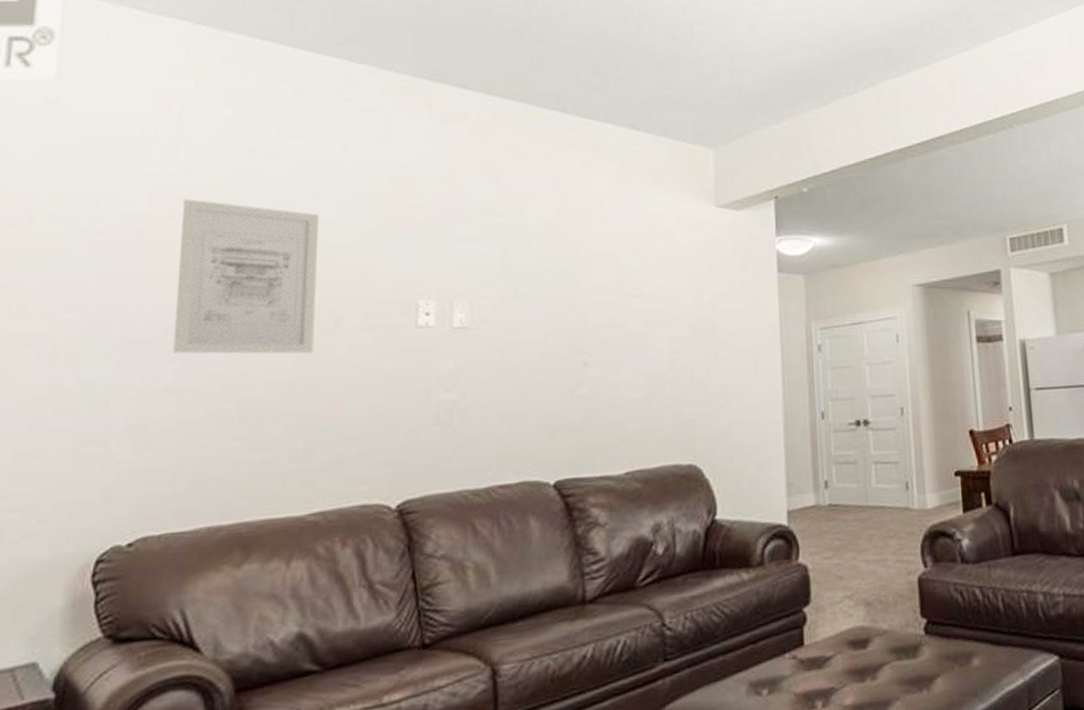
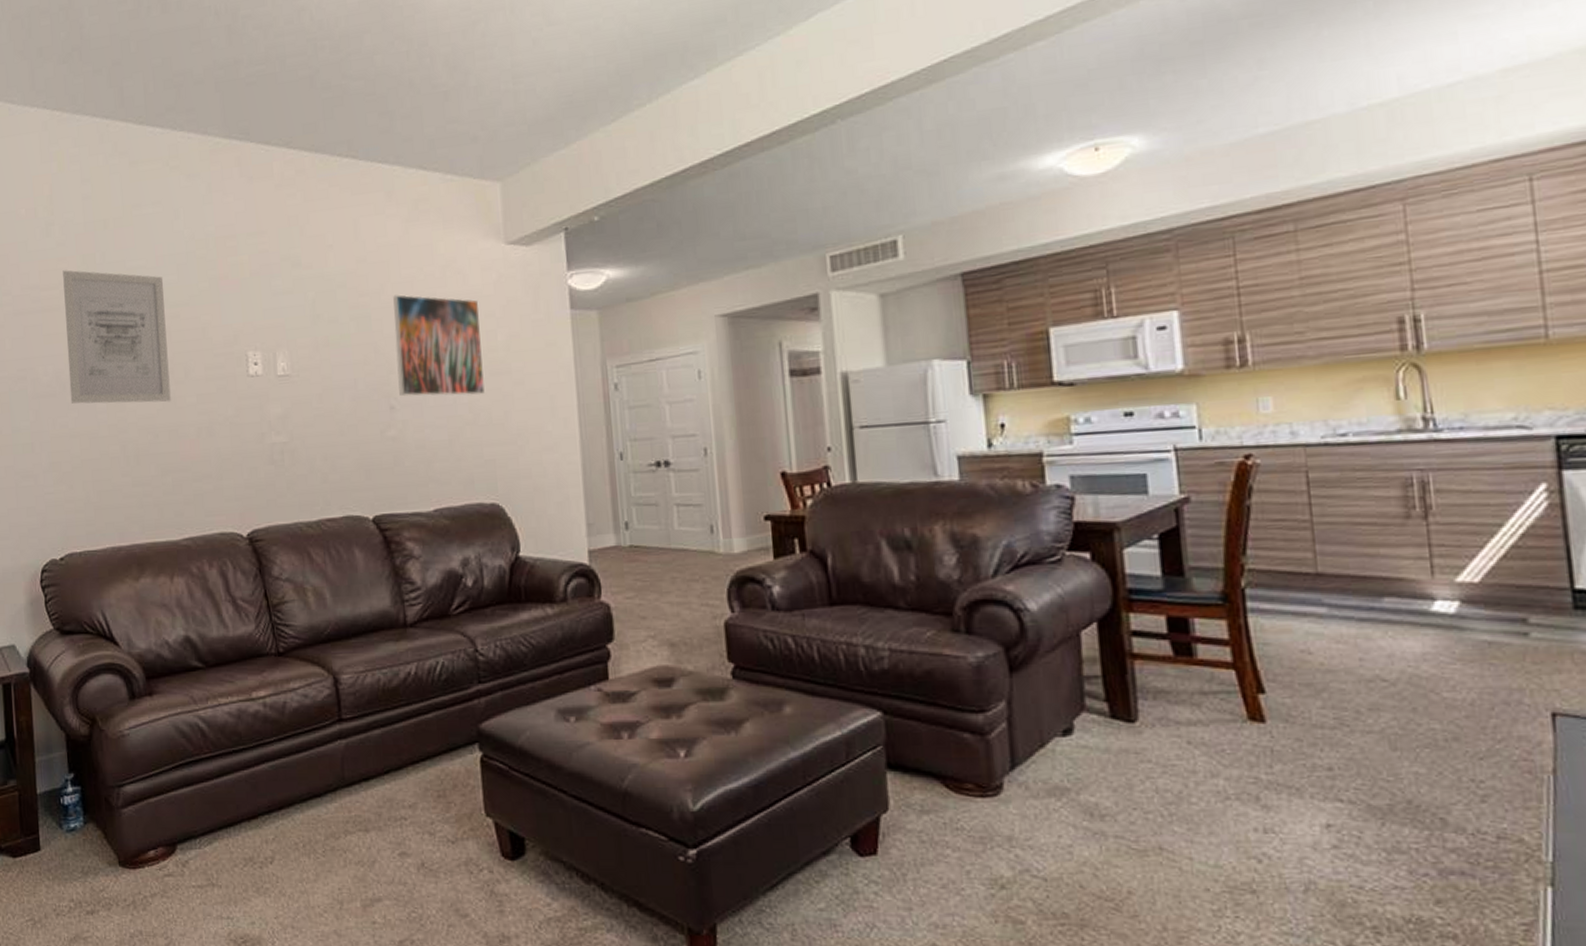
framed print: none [593,249,687,353] -> present [393,294,485,397]

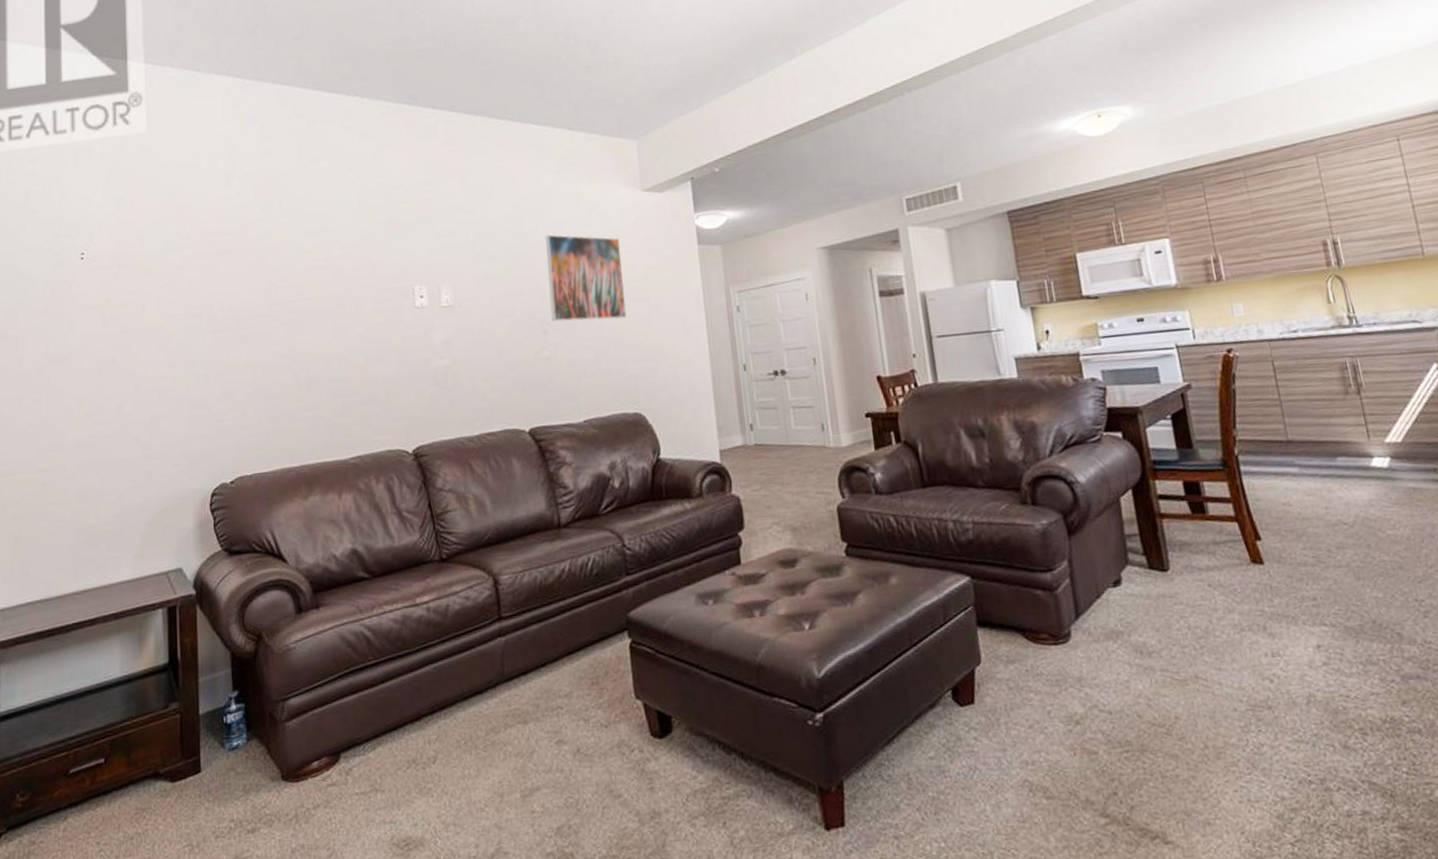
wall art: present [63,270,171,404] -> none [241,216,342,337]

